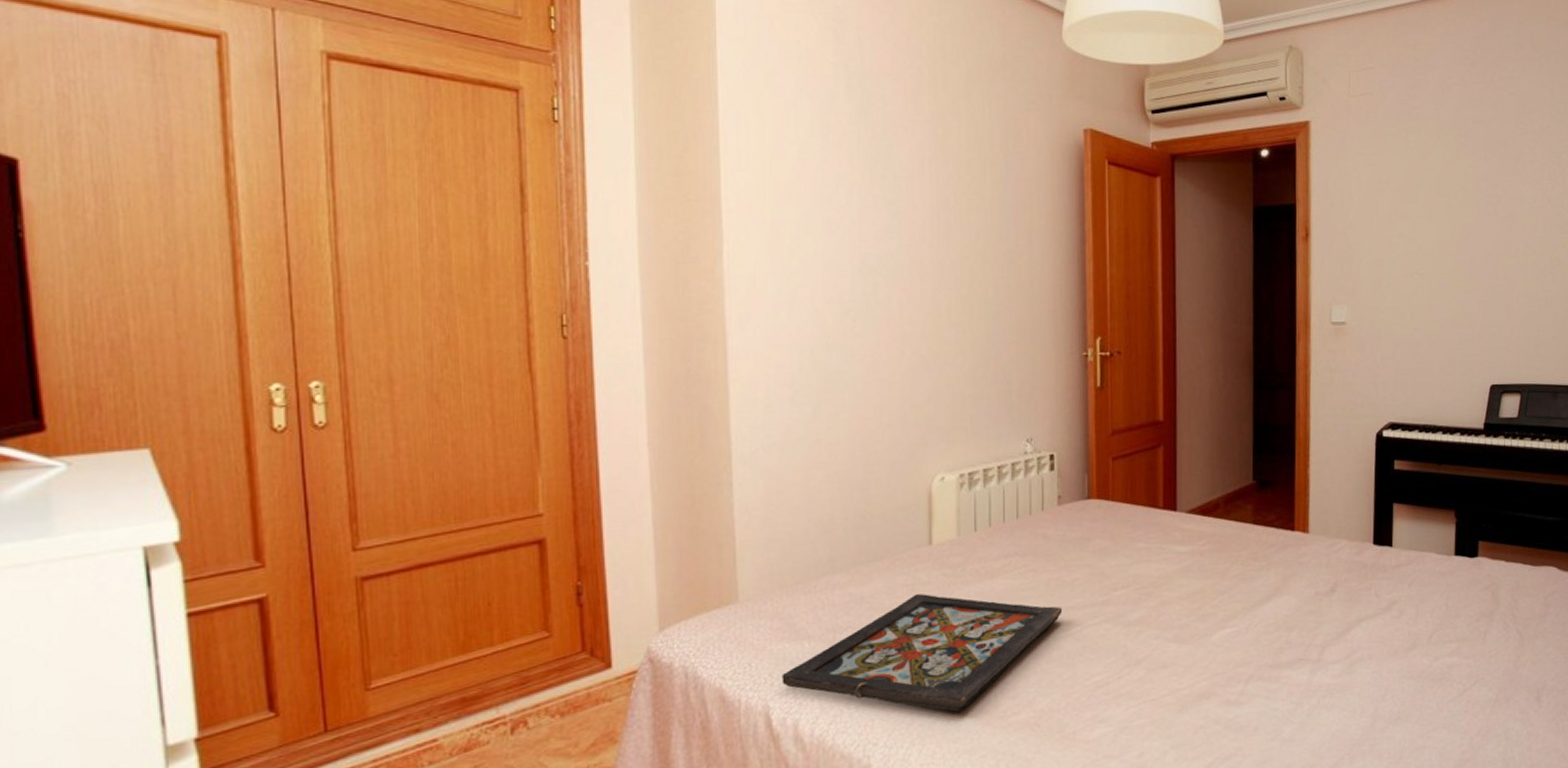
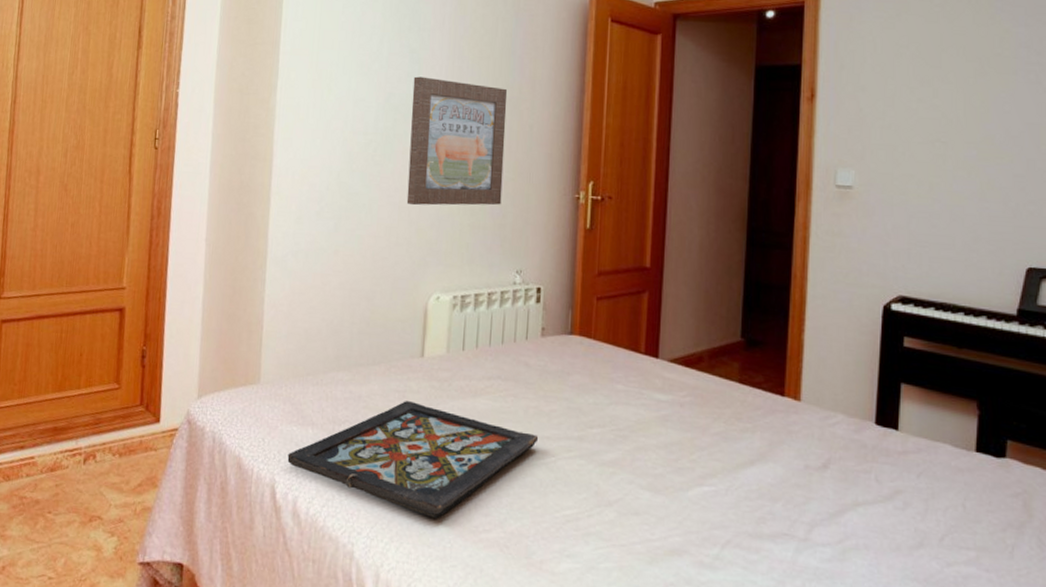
wall art: none [893,232,1005,380] -> present [406,76,508,206]

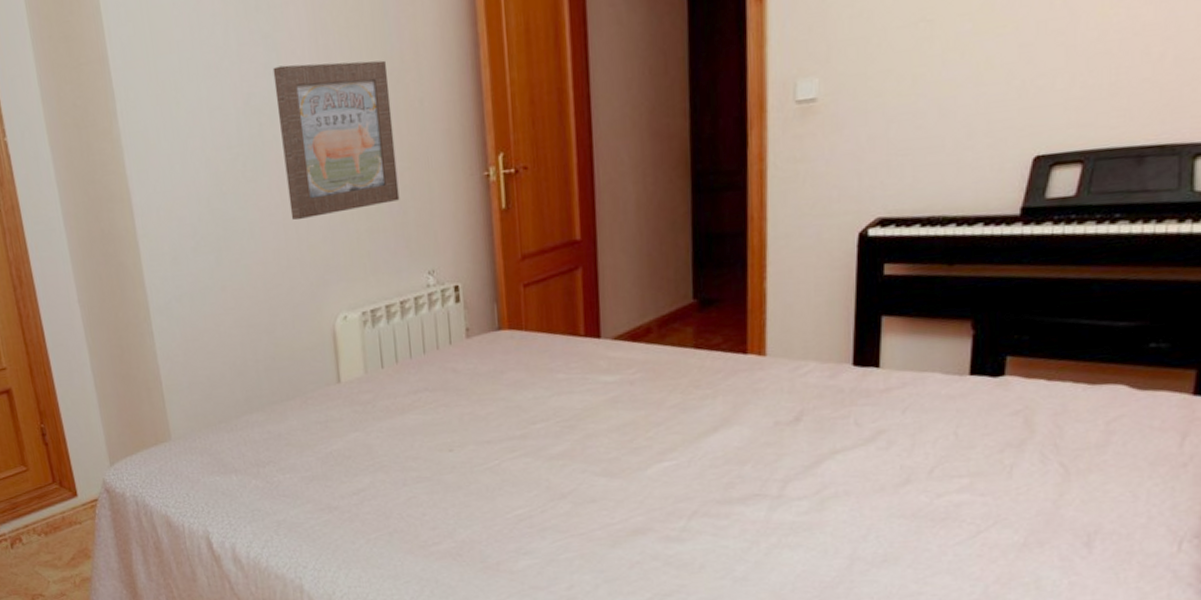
decorative tray: present [287,401,539,519] -> none [216,430,479,541]

